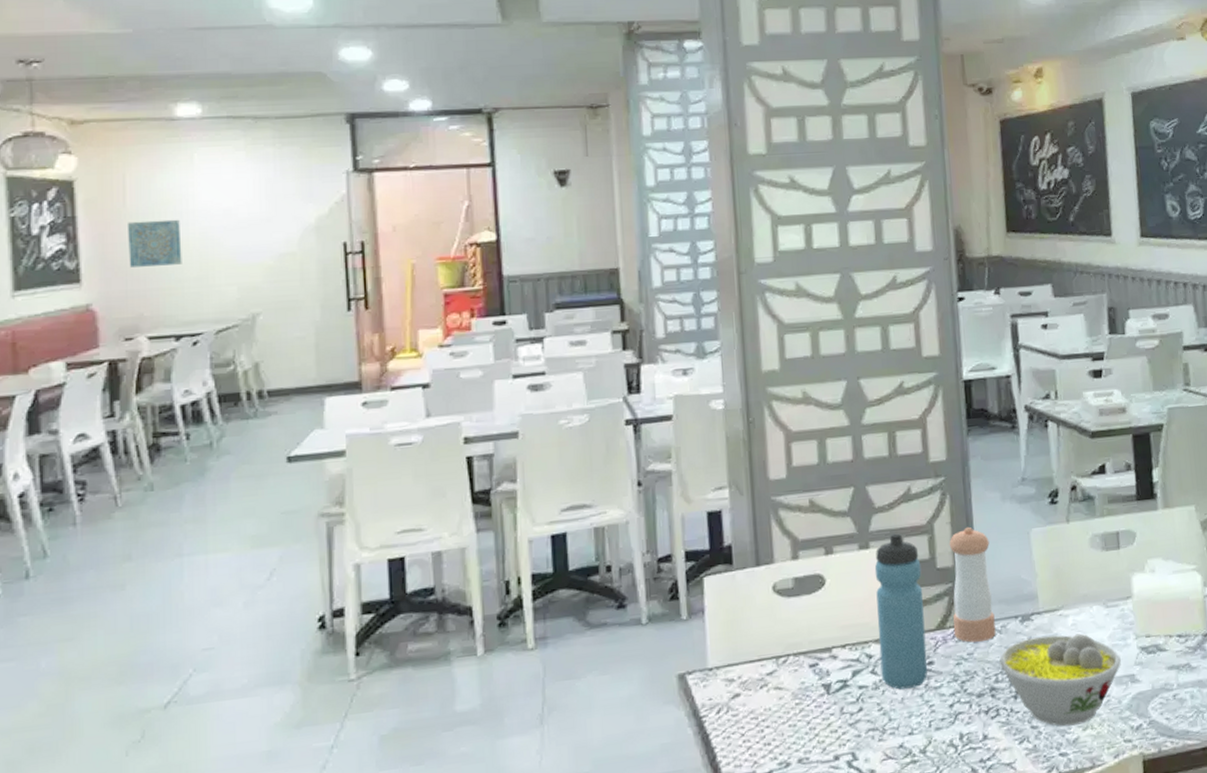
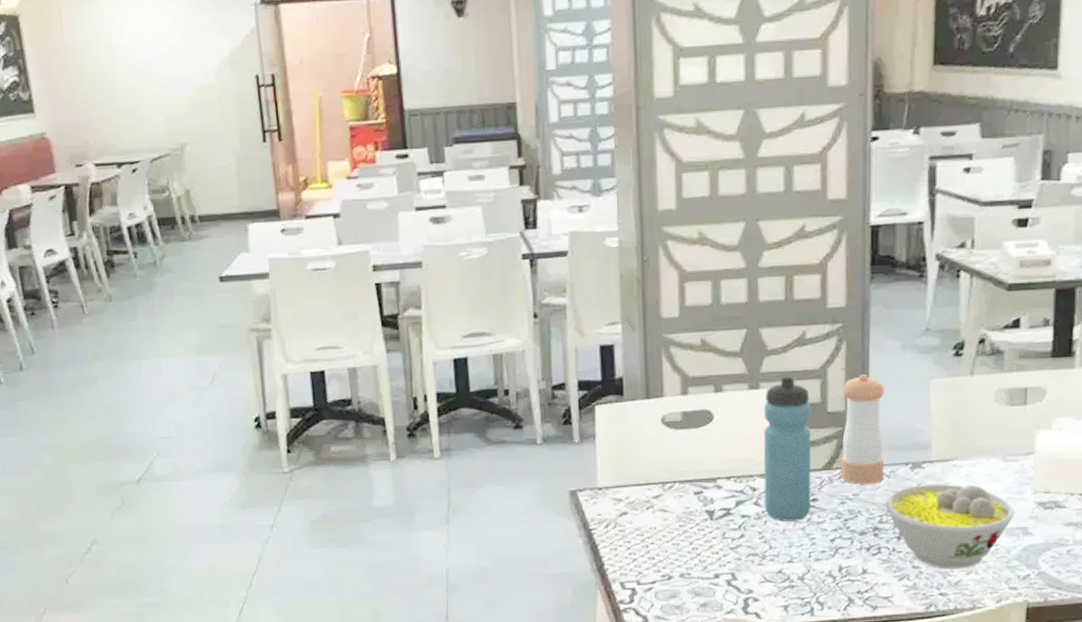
wall art: present [128,219,182,267] -> none [68,52,117,99]

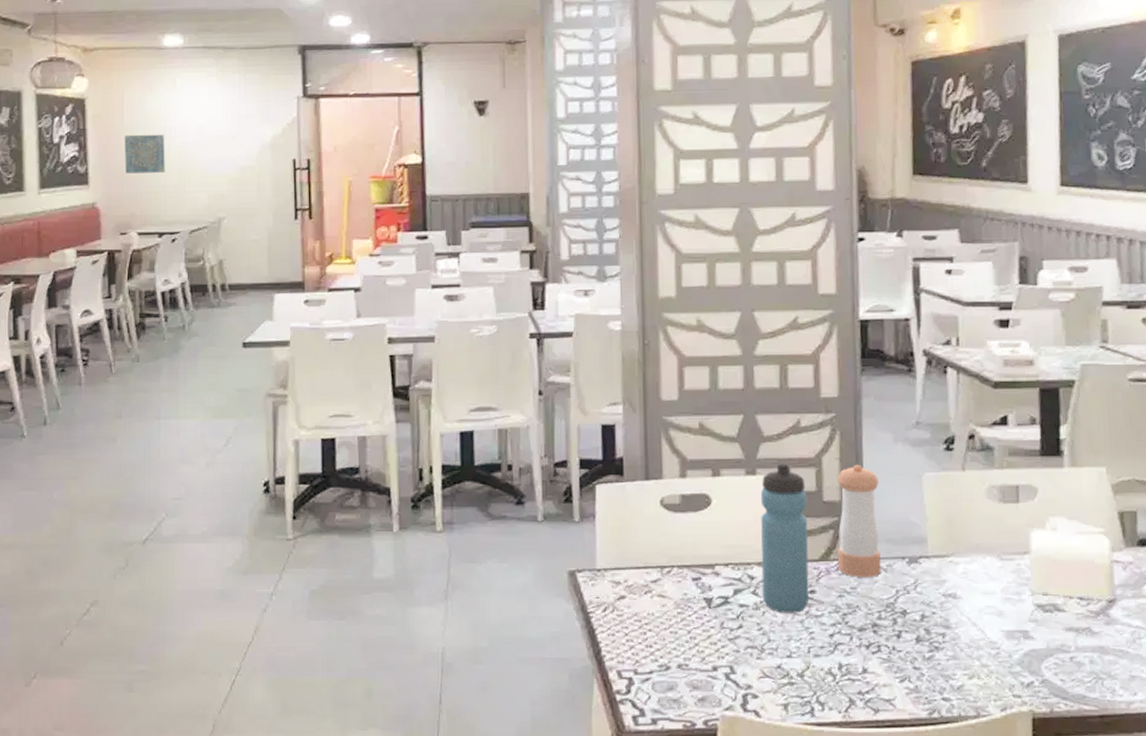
wall art: none [68,52,117,99] -> present [125,134,165,173]
bowl: present [885,483,1014,569] -> none [883,580,1014,672]

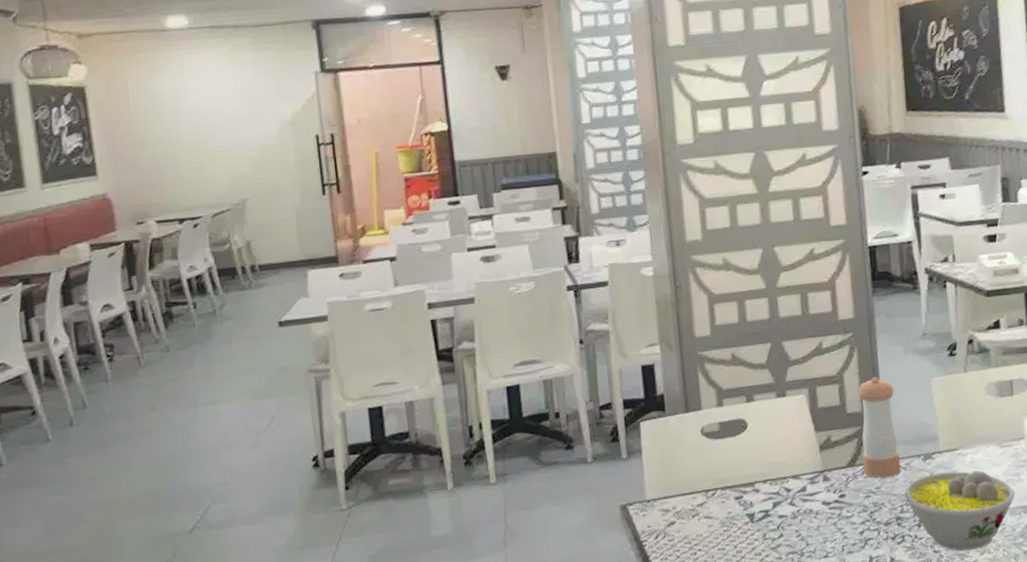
wall art: present [125,134,165,173] -> none [133,118,180,161]
water bottle: present [760,463,810,613] -> none [791,383,840,519]
bowl: none [883,580,1014,672] -> present [904,470,1015,551]

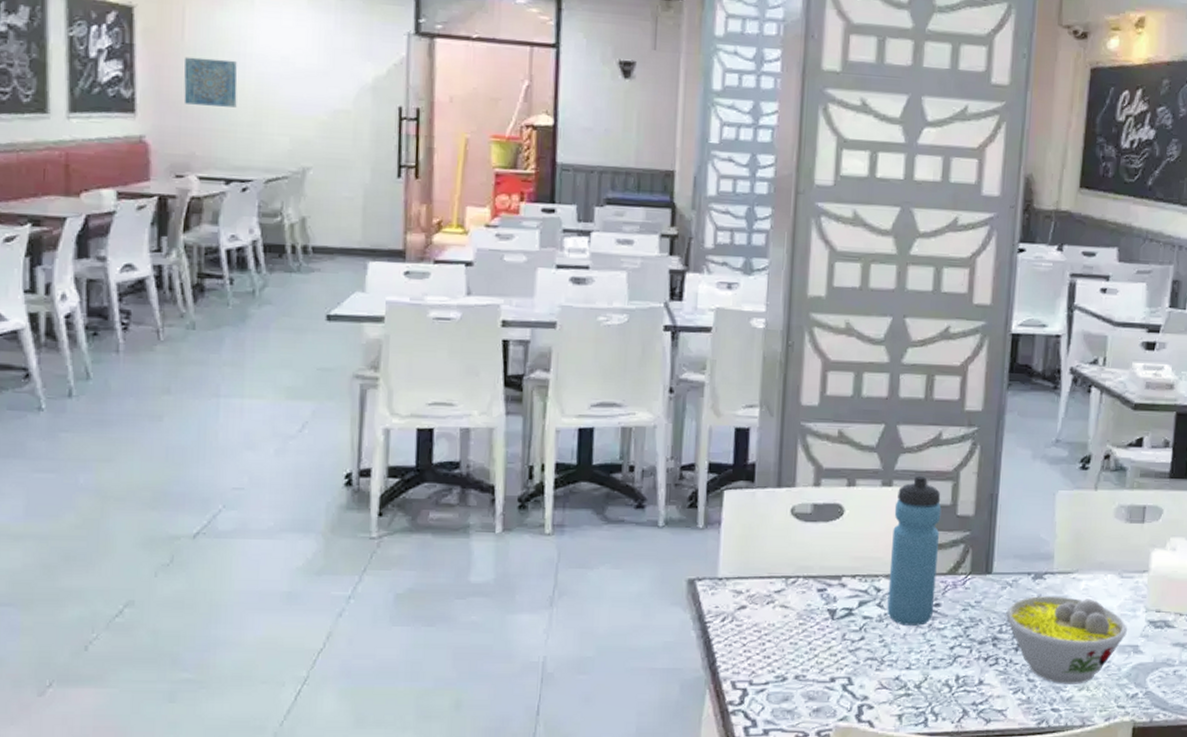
wall art: none [133,118,180,161] -> present [184,56,237,108]
water bottle: none [791,383,840,519] -> present [887,475,942,626]
pepper shaker: present [857,376,901,478] -> none [964,479,1014,592]

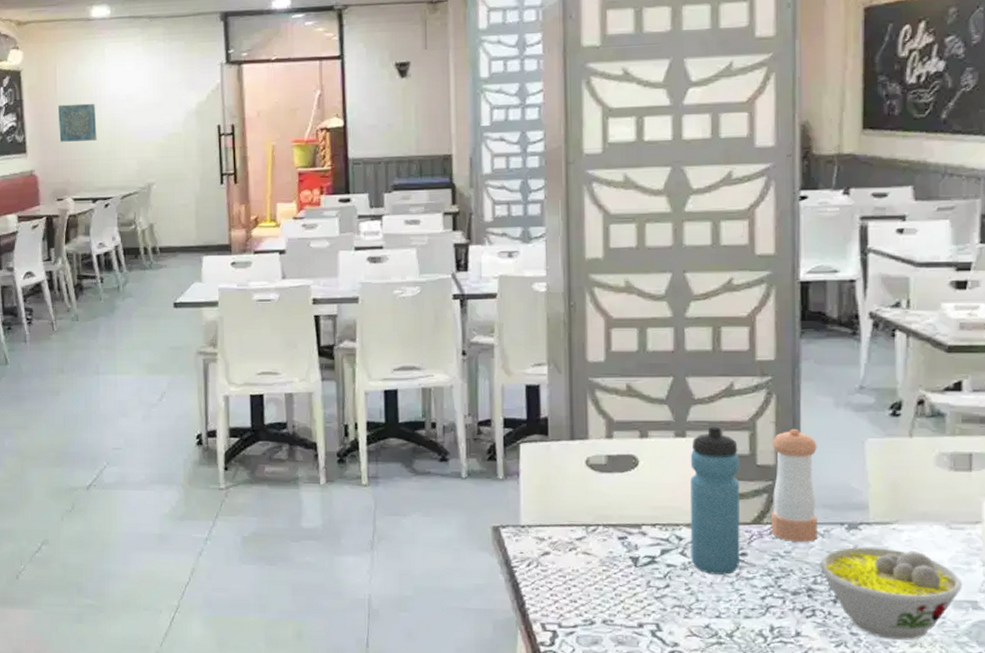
pepper shaker: none [964,479,1014,592] -> present [770,428,818,542]

